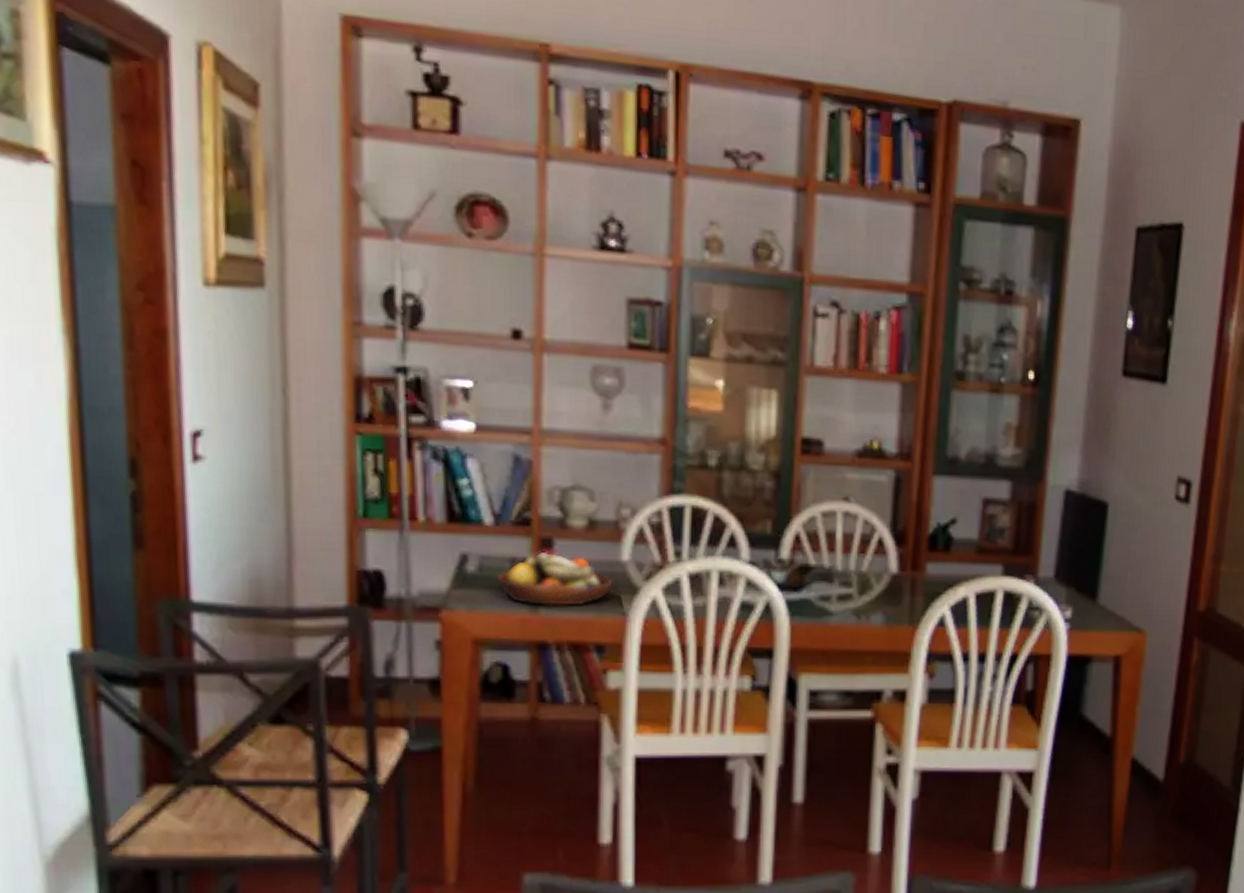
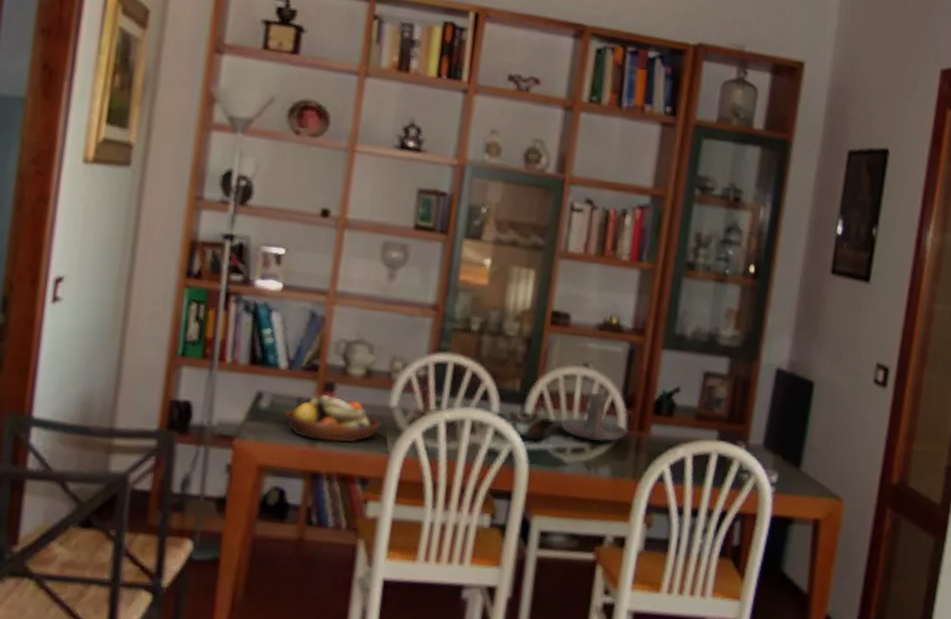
candle holder: none [822,531,899,586] -> present [560,392,627,442]

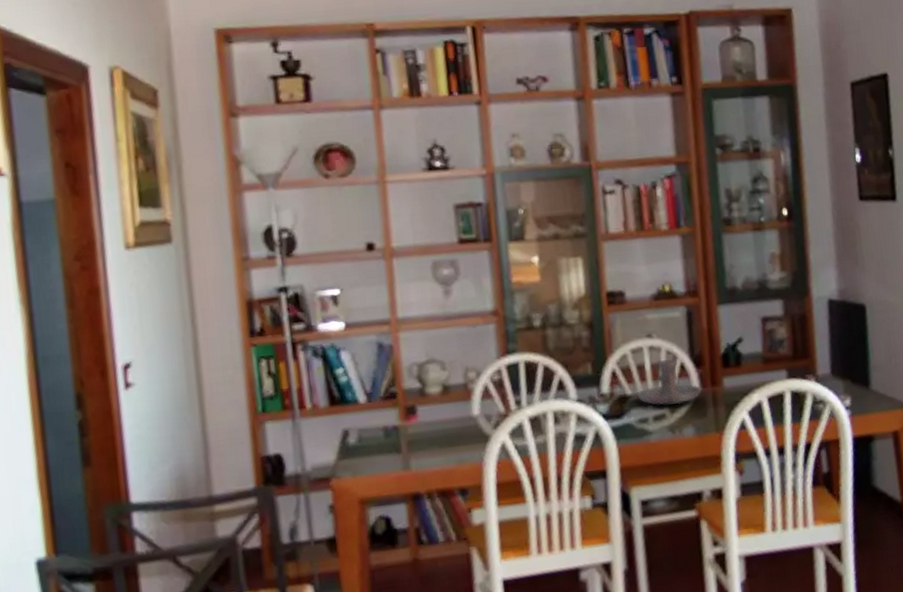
fruit bowl: present [284,393,381,443] -> none [373,417,469,464]

